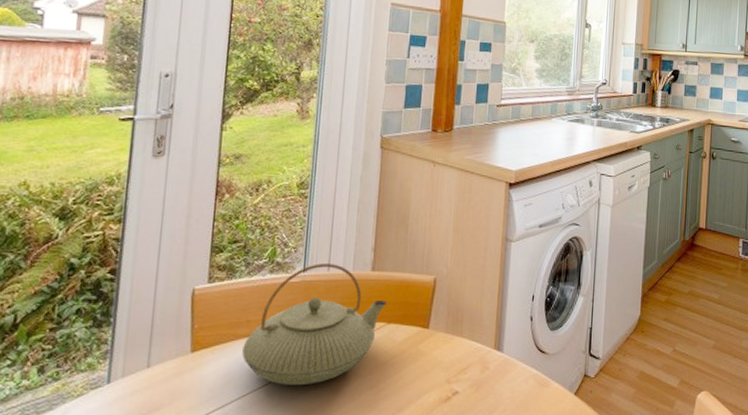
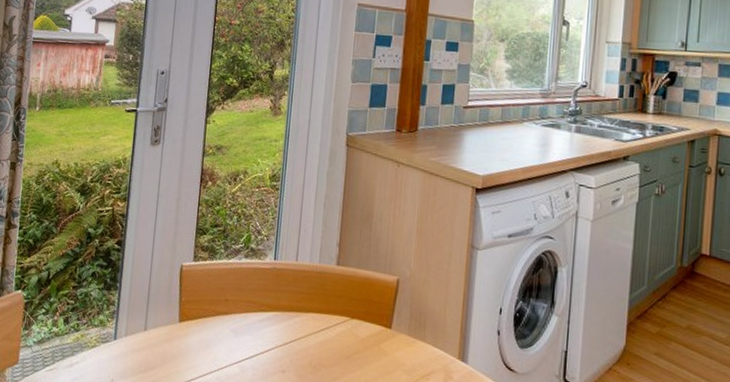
teapot: present [242,263,387,385] -> none [221,253,351,367]

